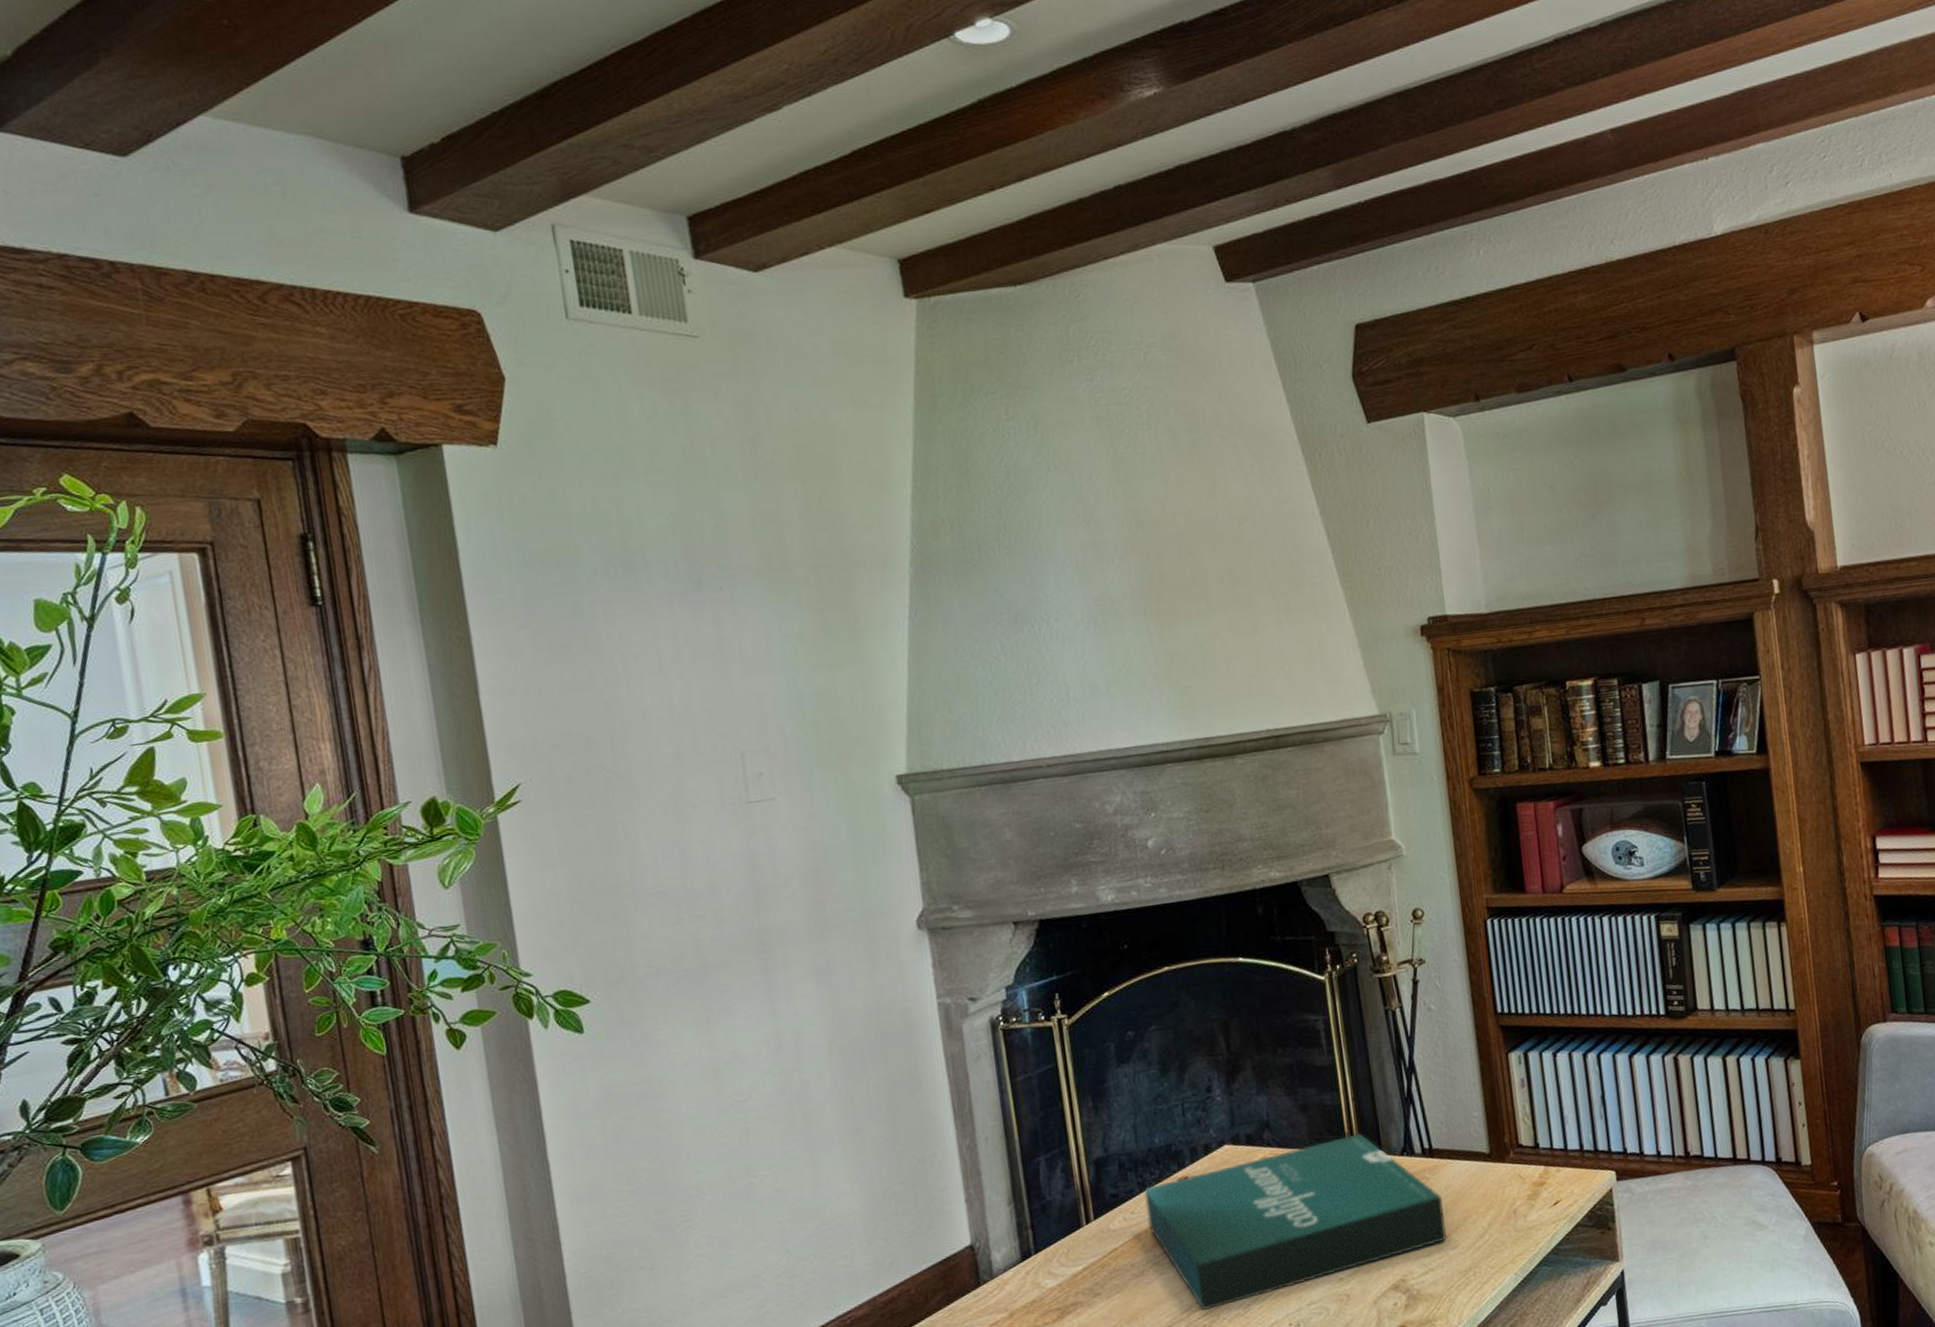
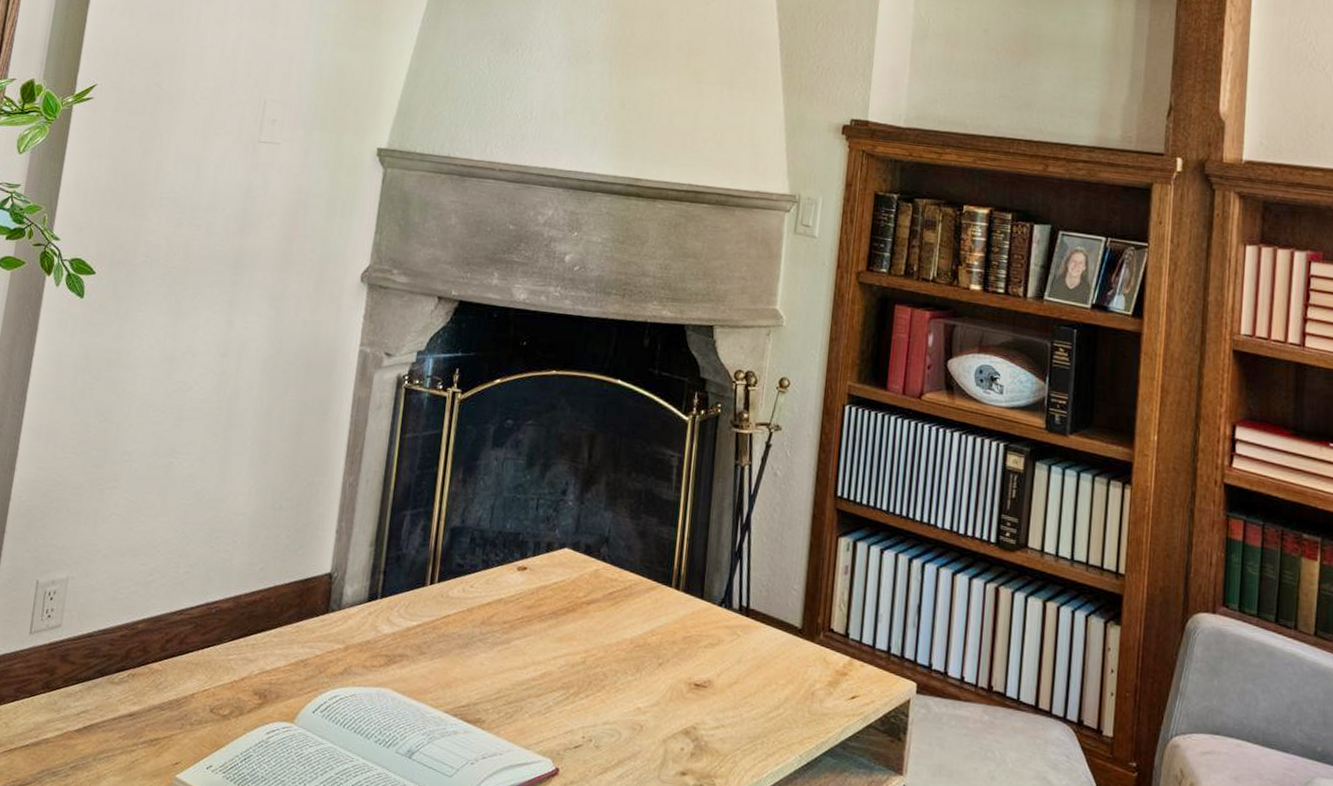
pizza box: present [1144,1133,1448,1311] -> none [482,566,748,702]

